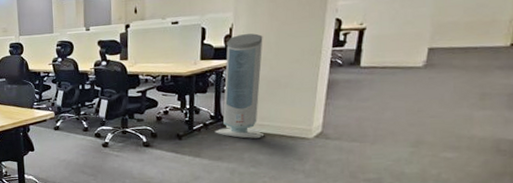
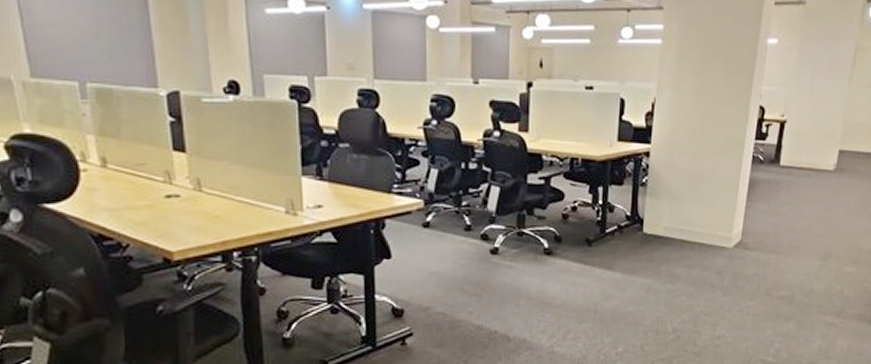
air purifier: present [215,33,265,139] -> none [630,113,687,247]

